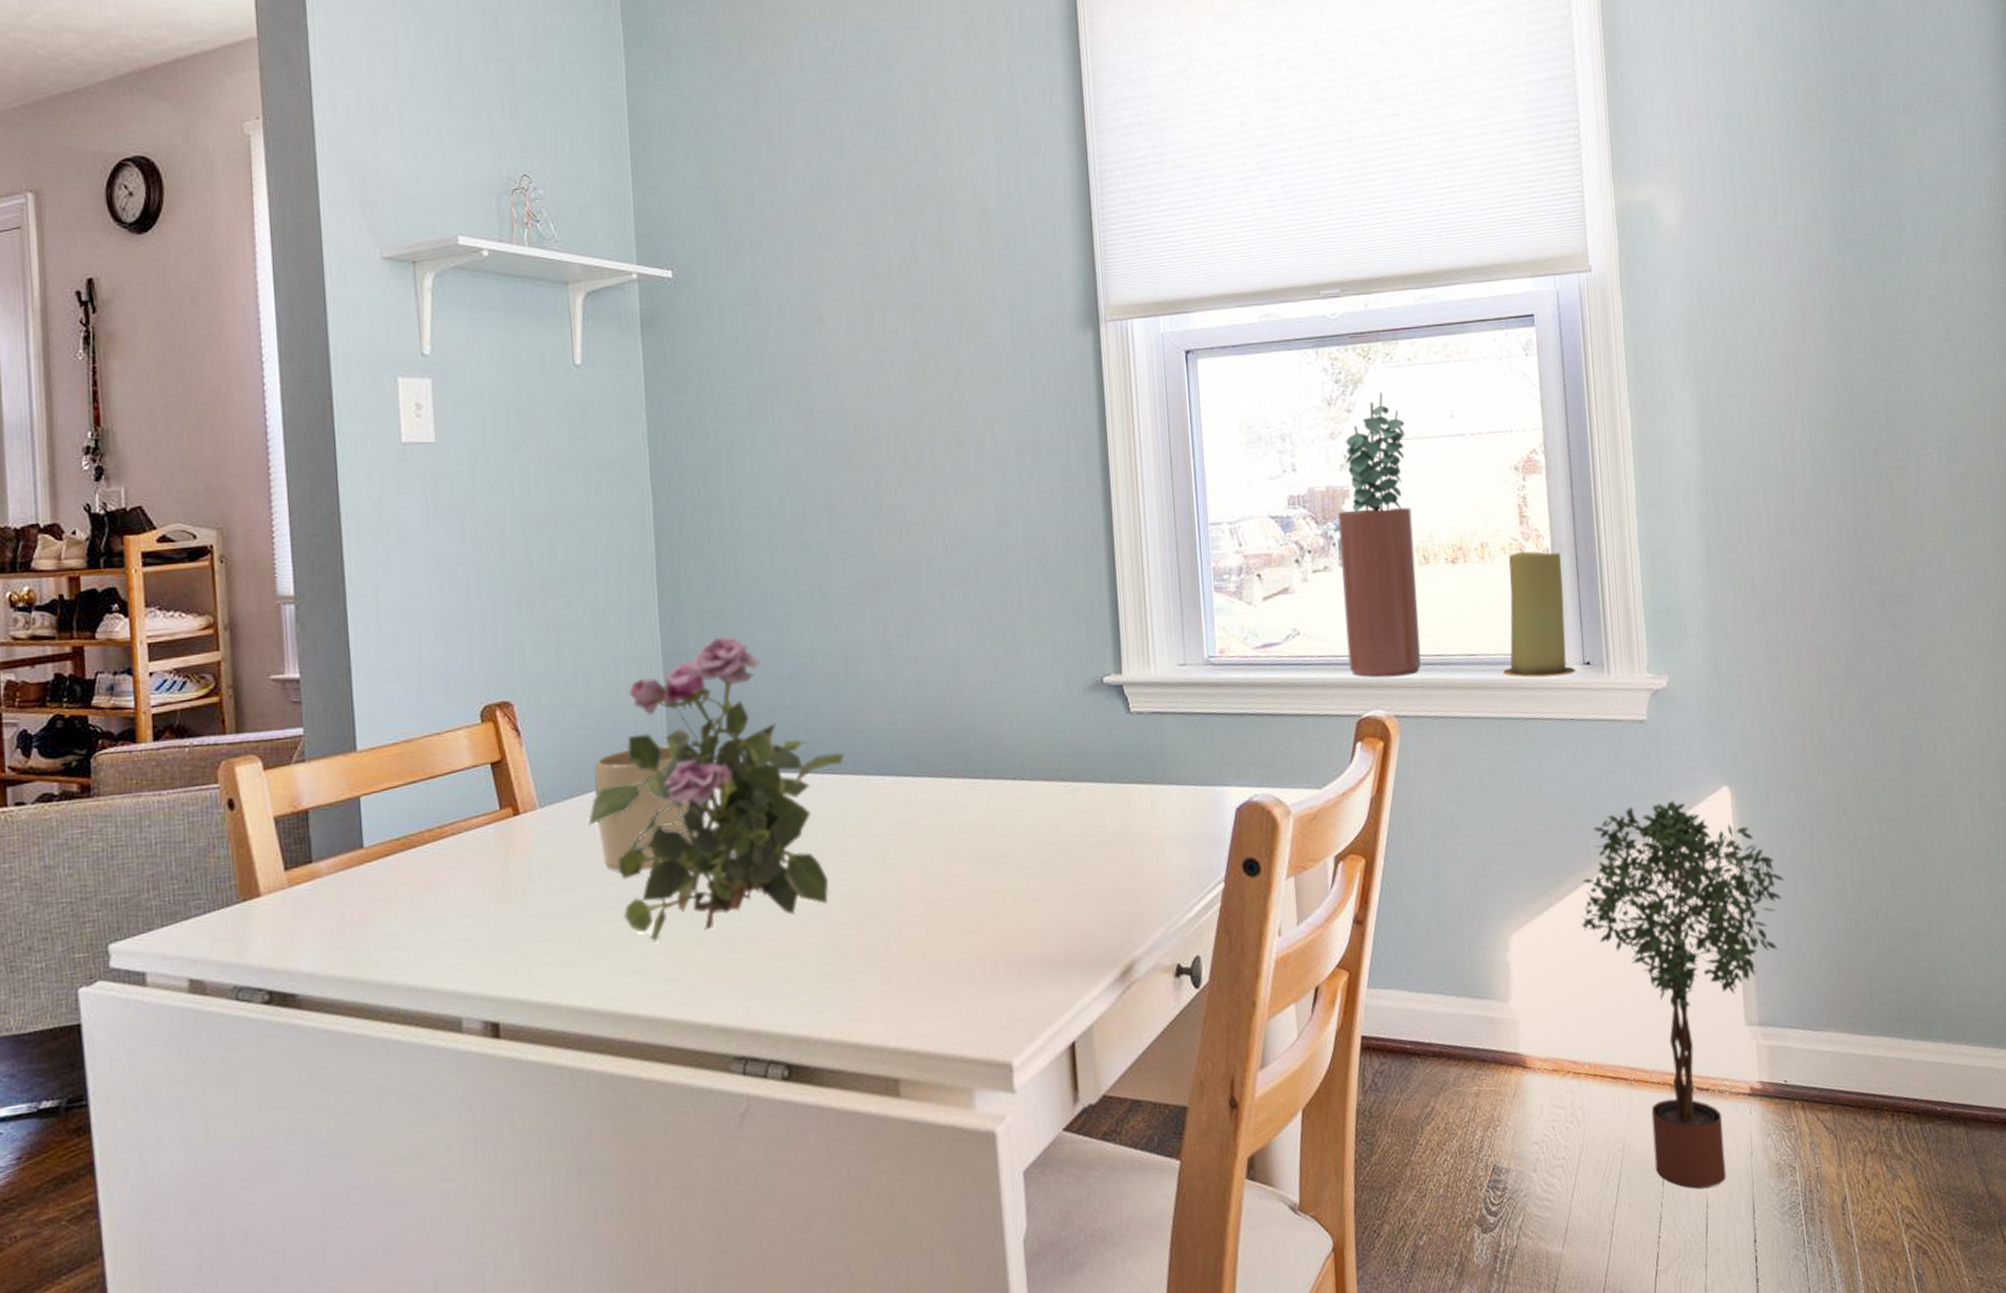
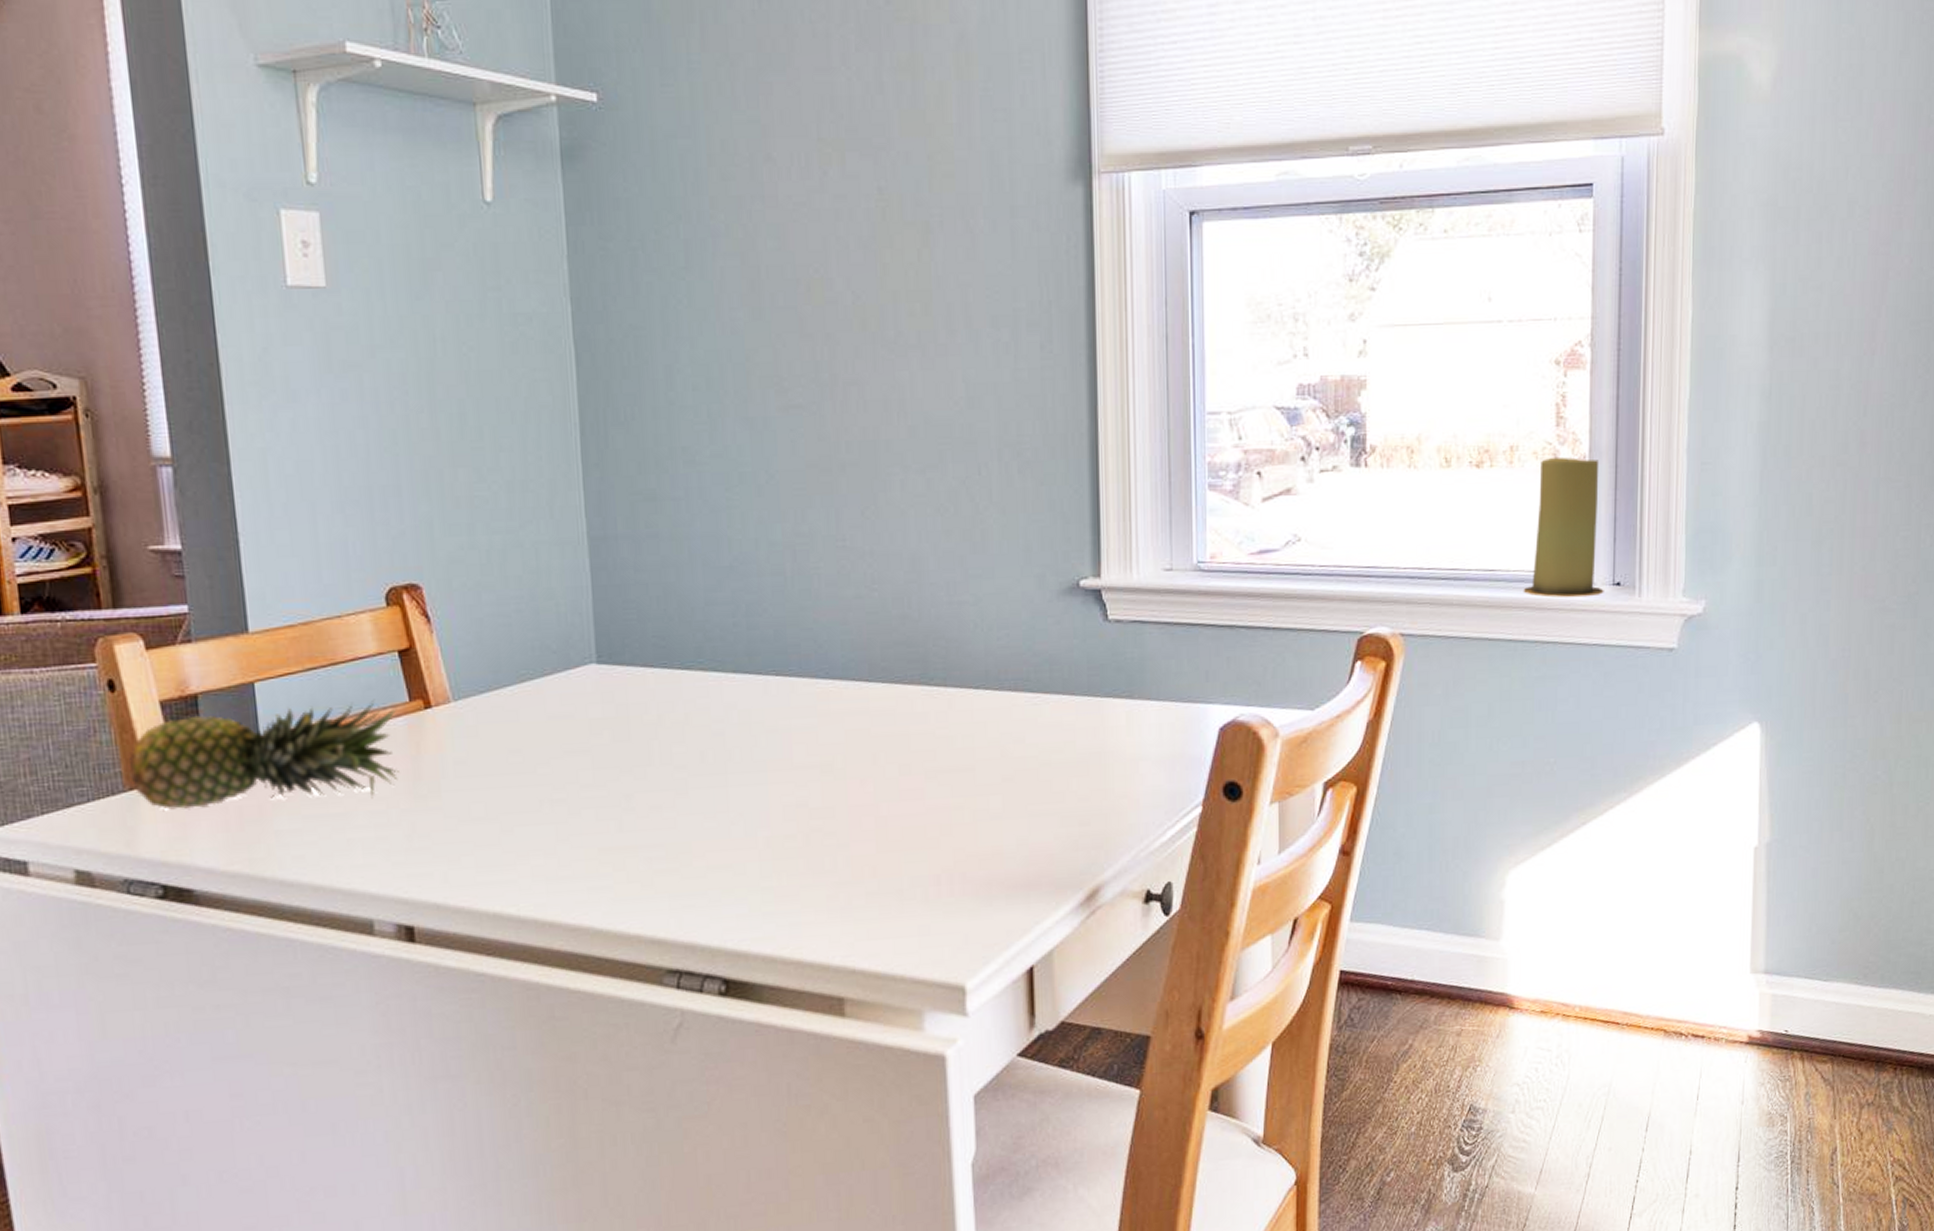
fruit: none [243,808,489,919] -> present [129,699,399,810]
flower bouquet: present [588,636,845,943] -> none [507,520,791,849]
mug: present [594,745,697,870] -> none [513,638,627,772]
vase: present [1337,392,1421,678] -> none [1351,268,1436,592]
potted tree: present [1582,800,1784,1188] -> none [1586,736,1808,1135]

